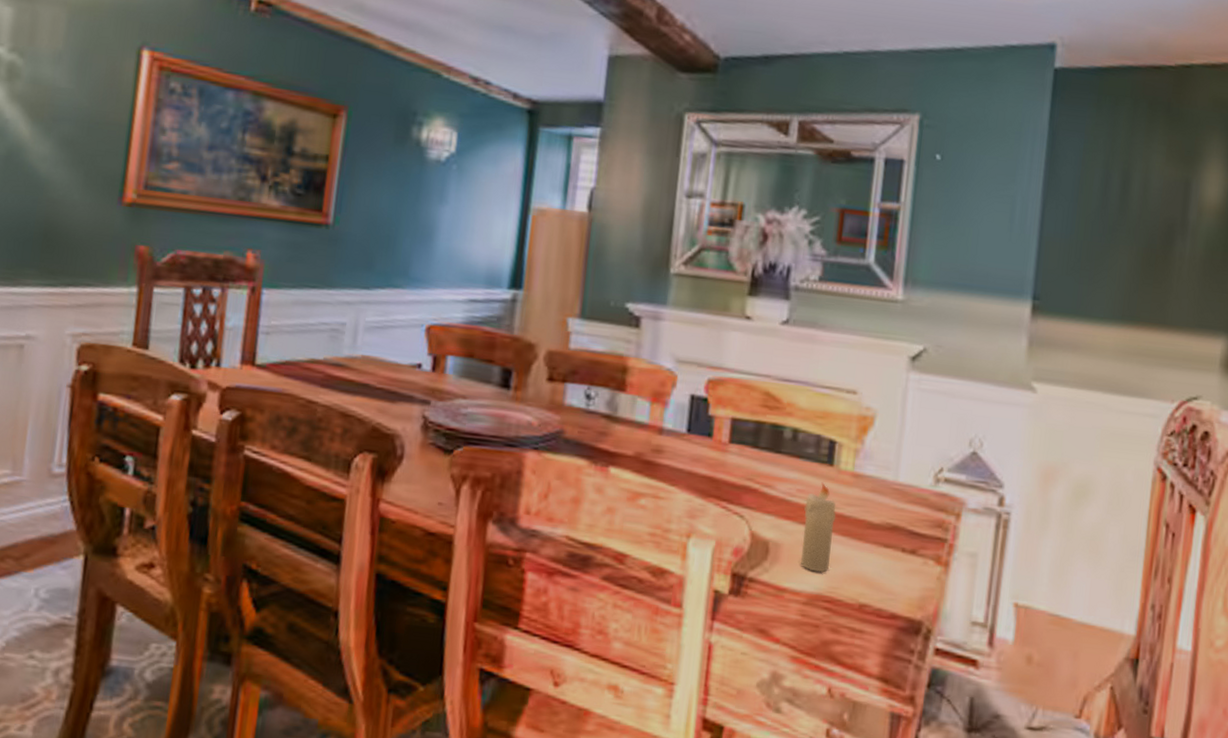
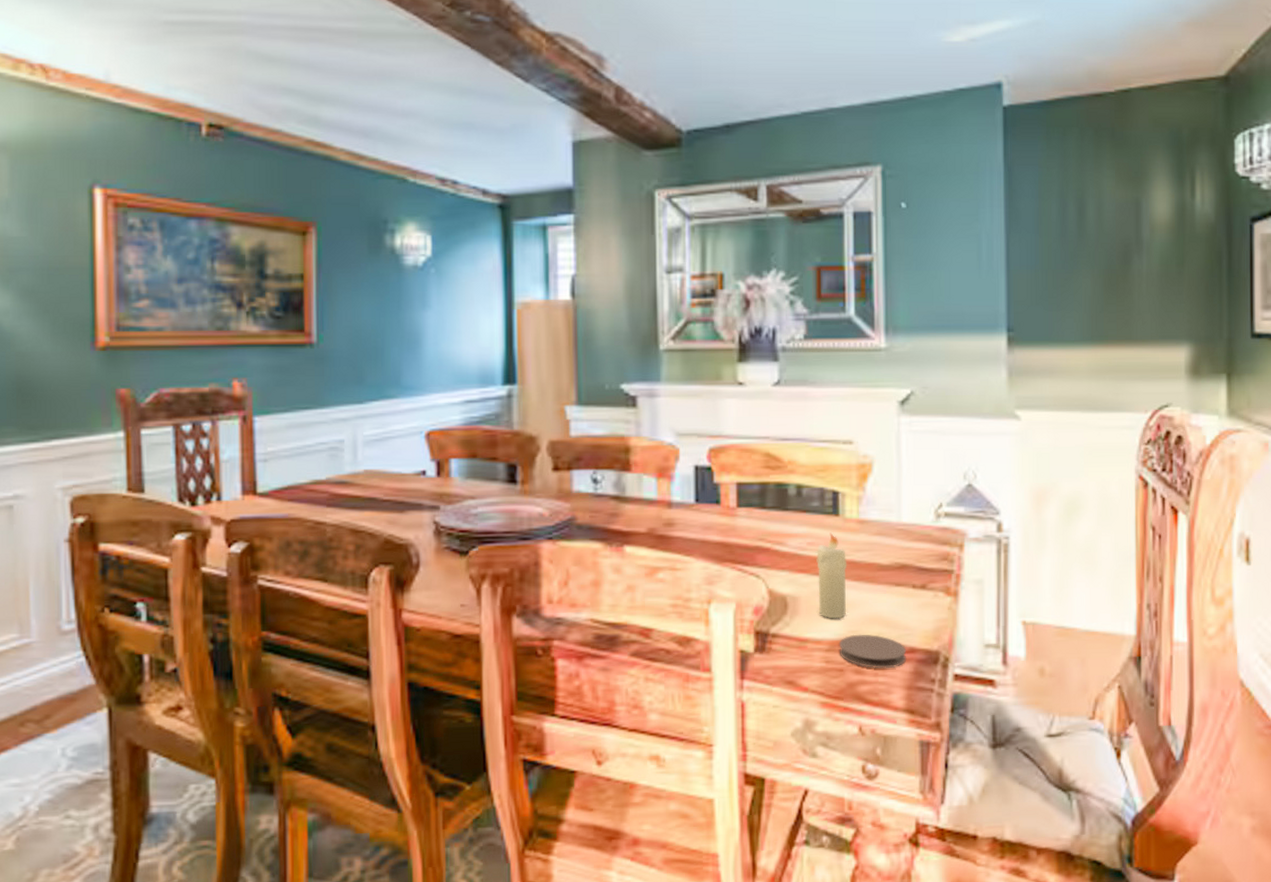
coaster: none [816,591,888,632] -> present [839,634,907,669]

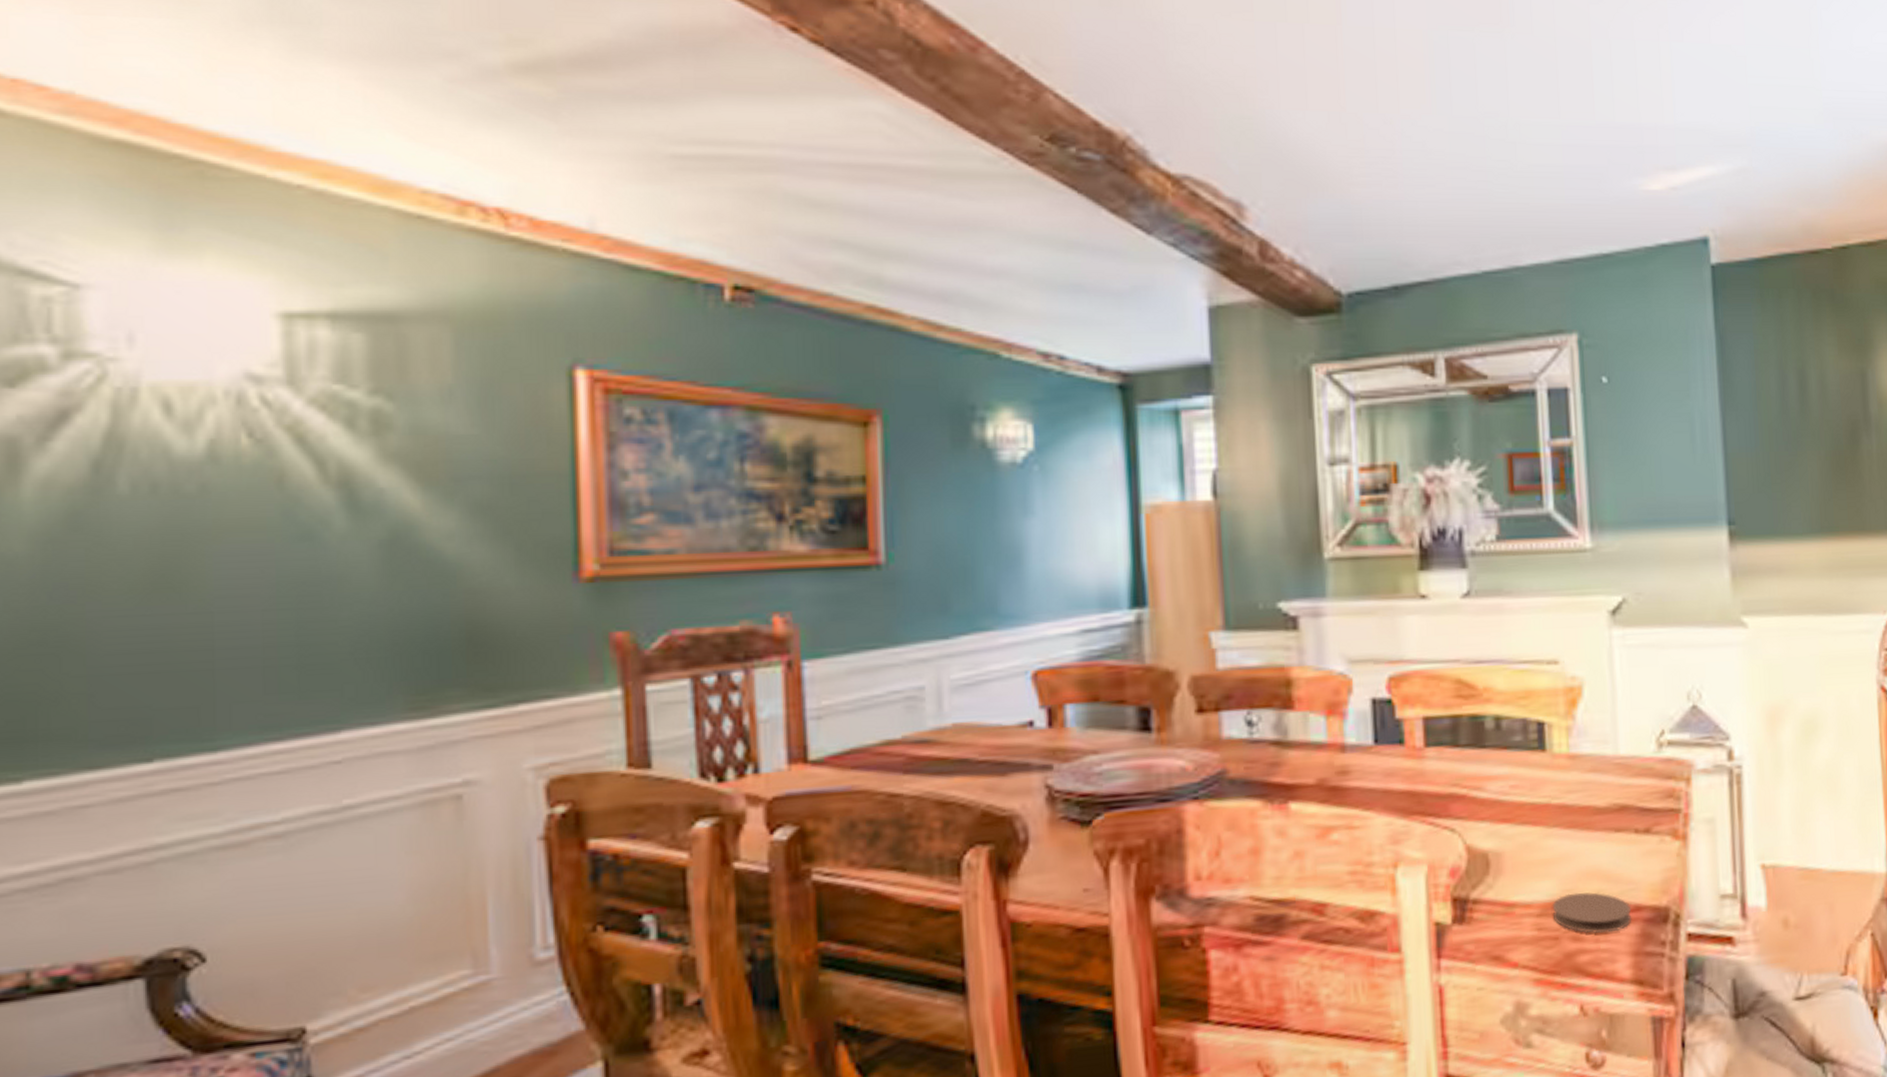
candle: present [816,532,848,619] -> none [1521,772,1559,877]

